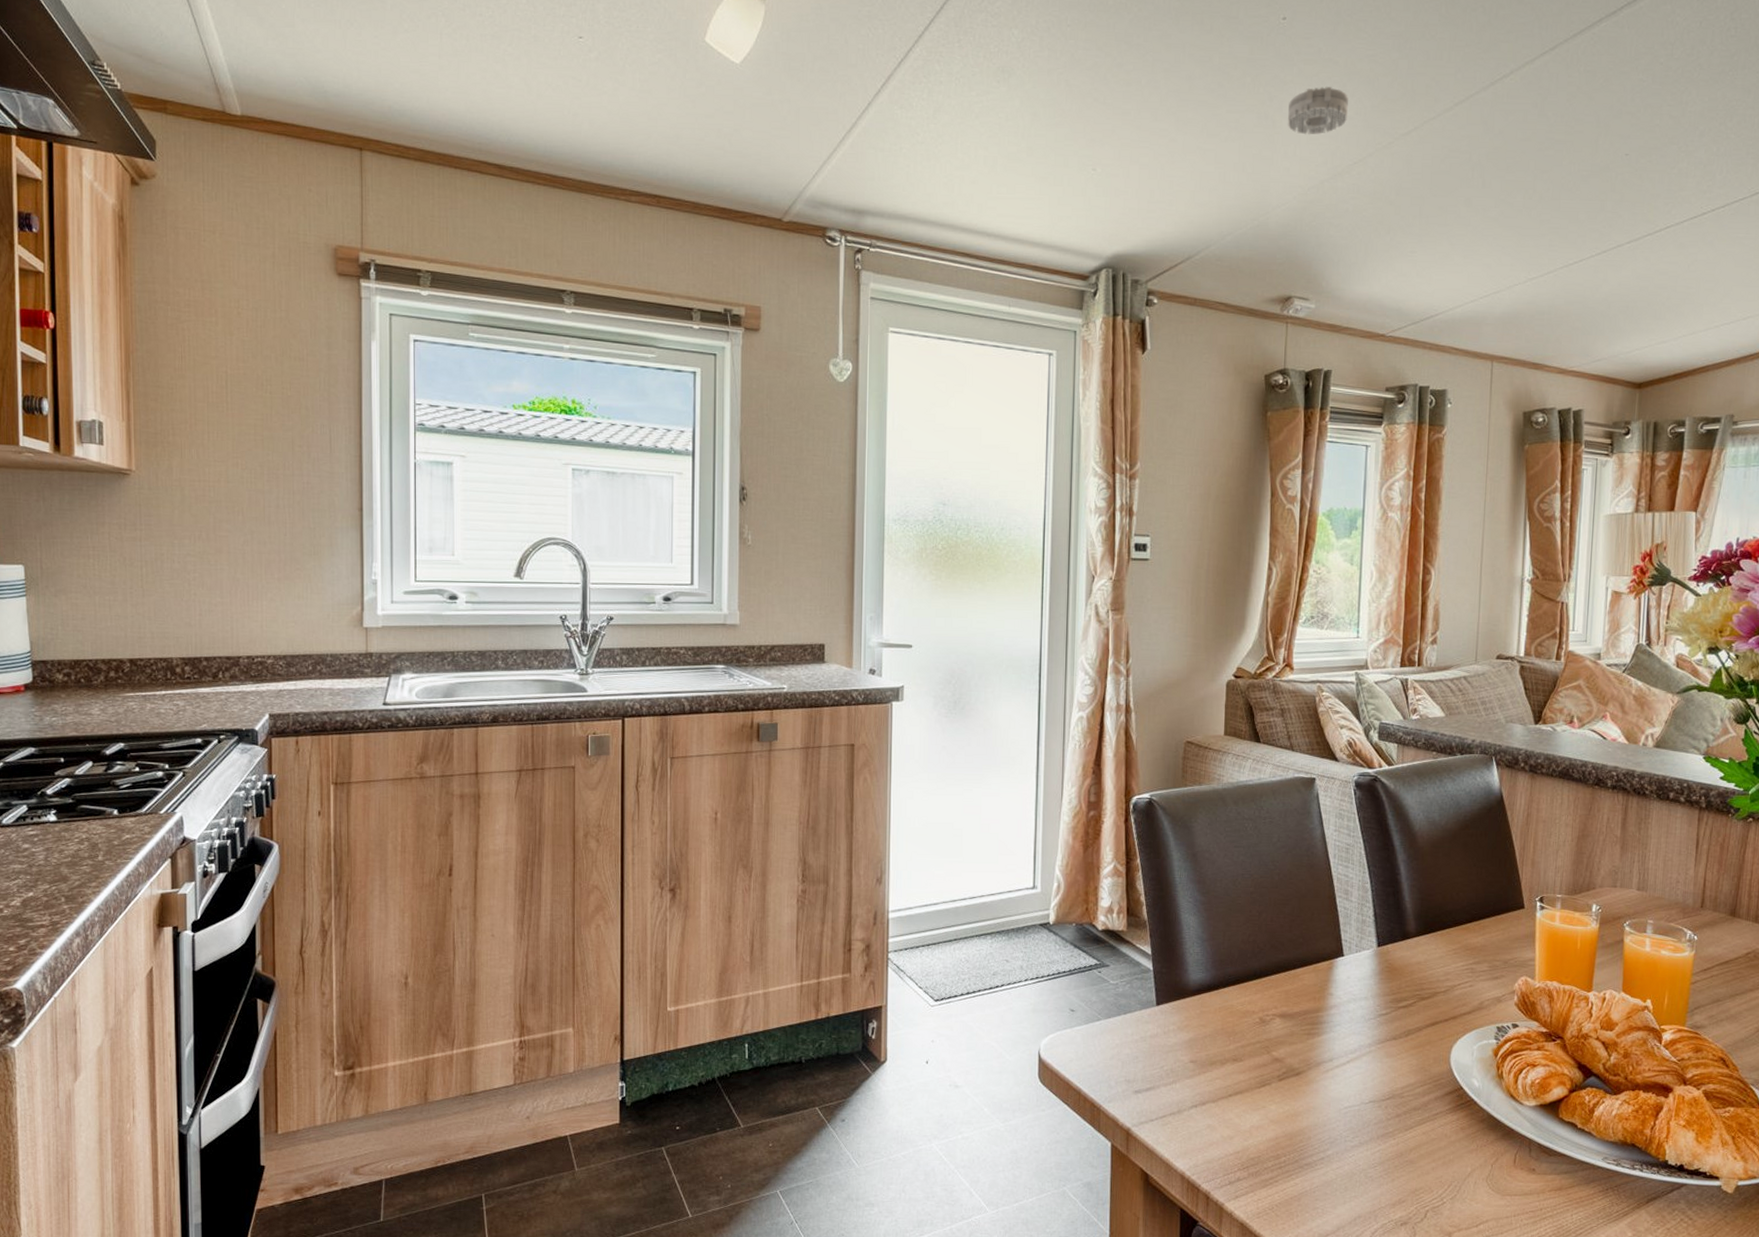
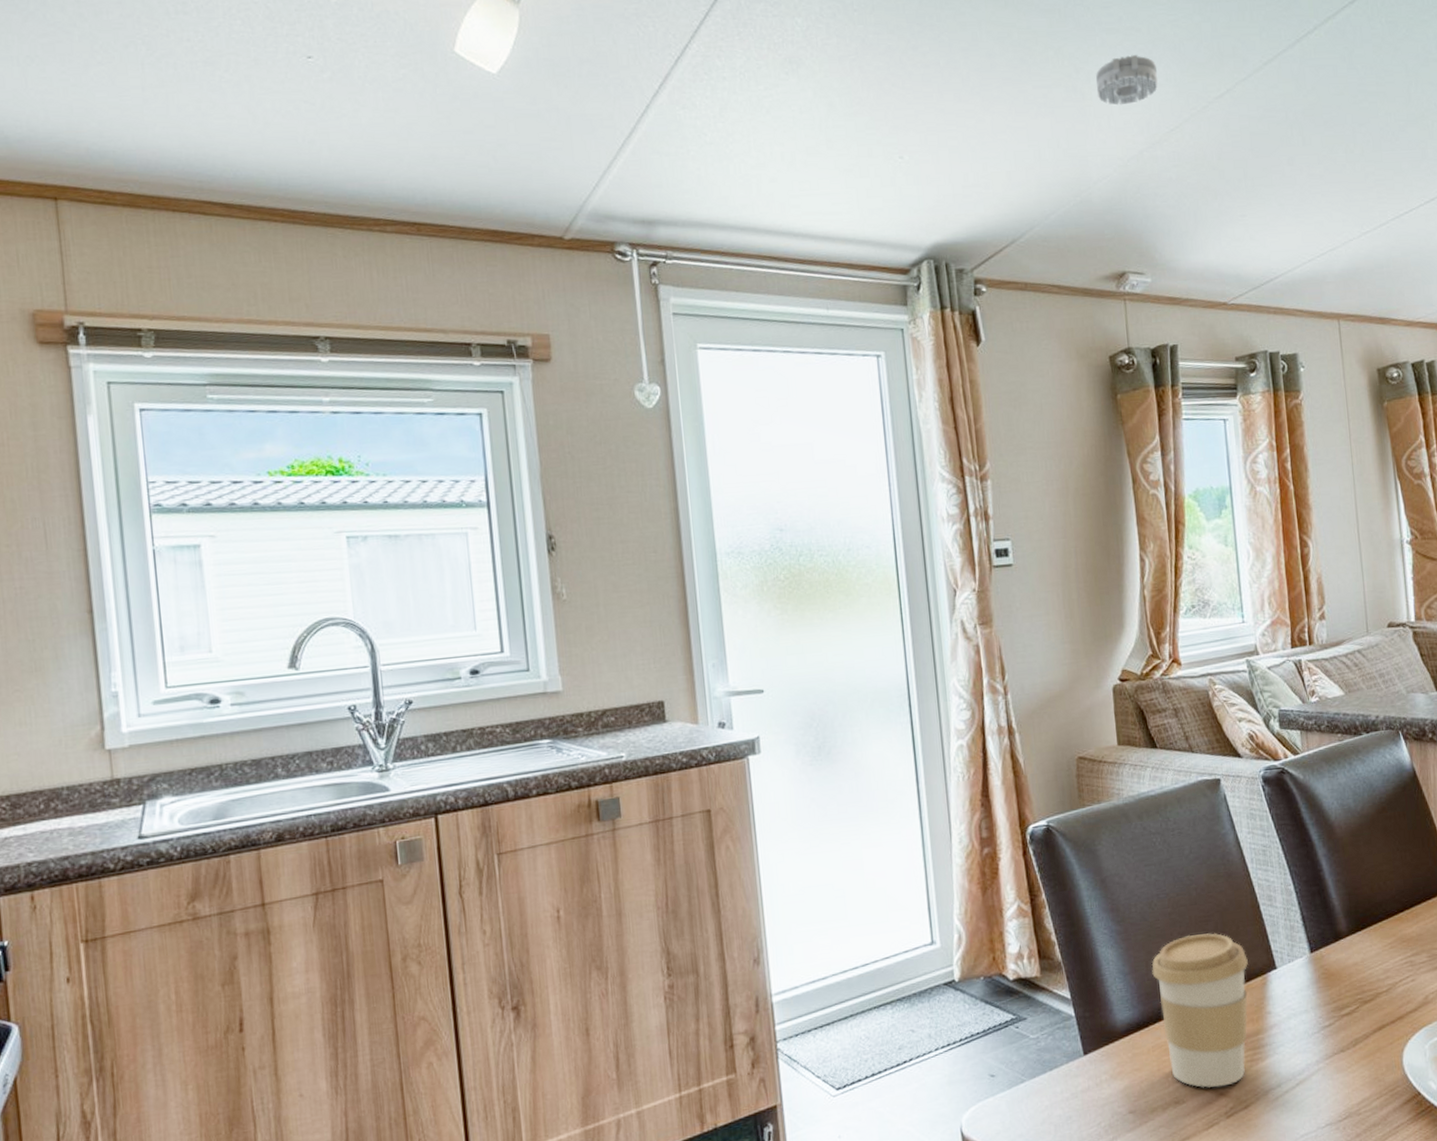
coffee cup: none [1228,914,1318,1053] -> present [1151,932,1248,1088]

